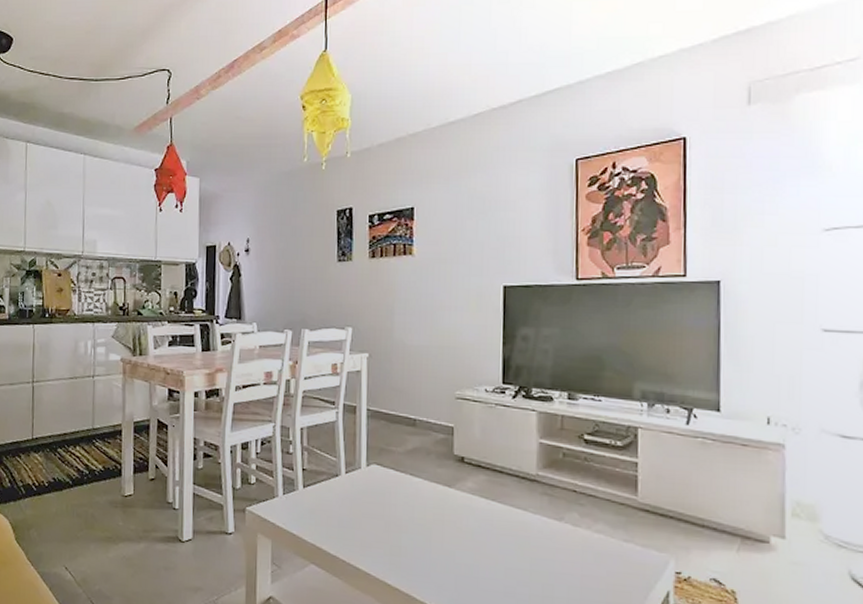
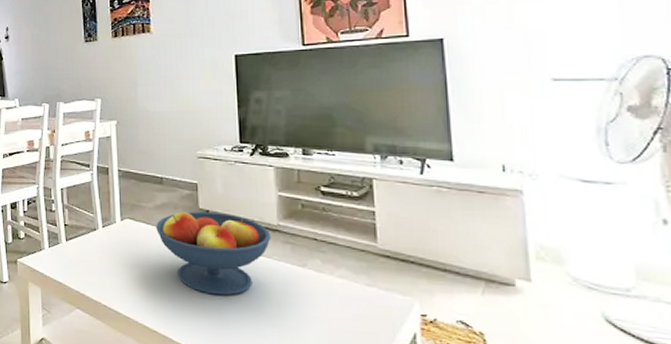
fruit bowl: none [405,457,529,551] -> present [156,211,272,296]

